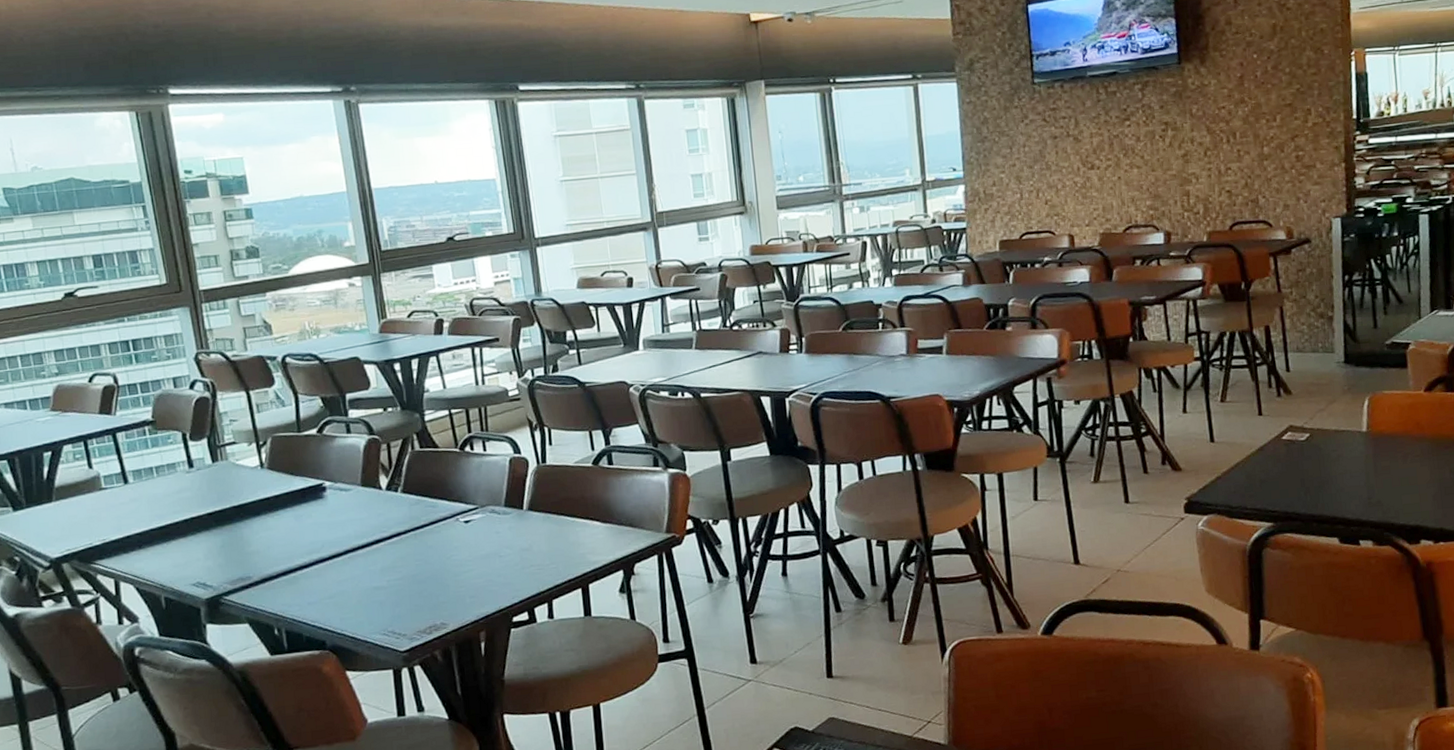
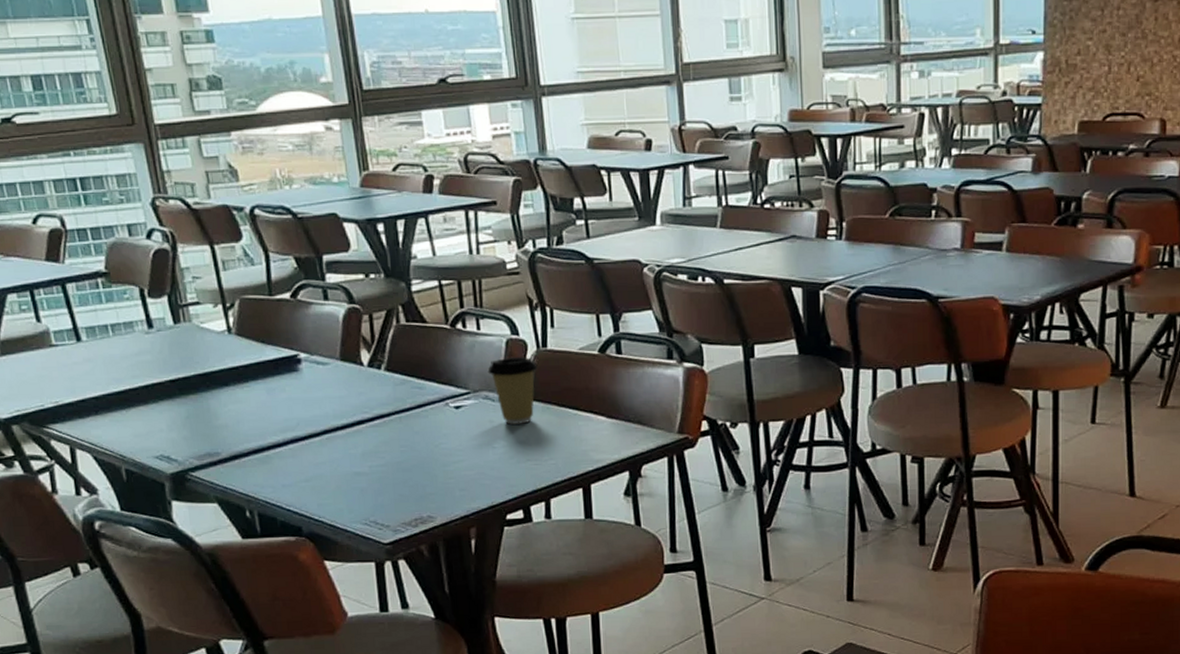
coffee cup: none [493,473,538,534] -> present [487,357,538,424]

